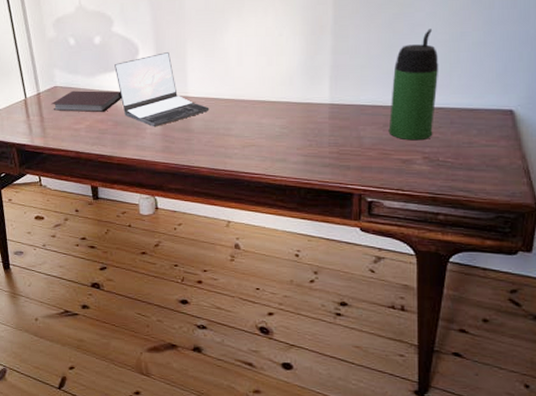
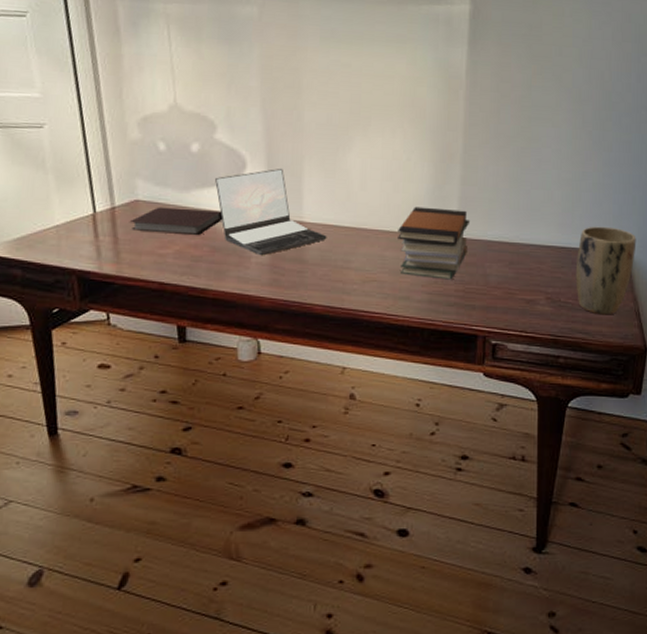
book stack: none [273,77,343,143] -> present [398,206,471,280]
thermos bottle: present [388,29,439,141] -> none [514,166,563,280]
plant pot: none [455,85,524,173] -> present [575,226,637,315]

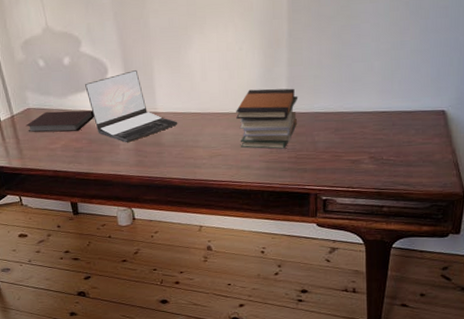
plant pot: present [575,226,637,315] -> none [396,89,454,168]

